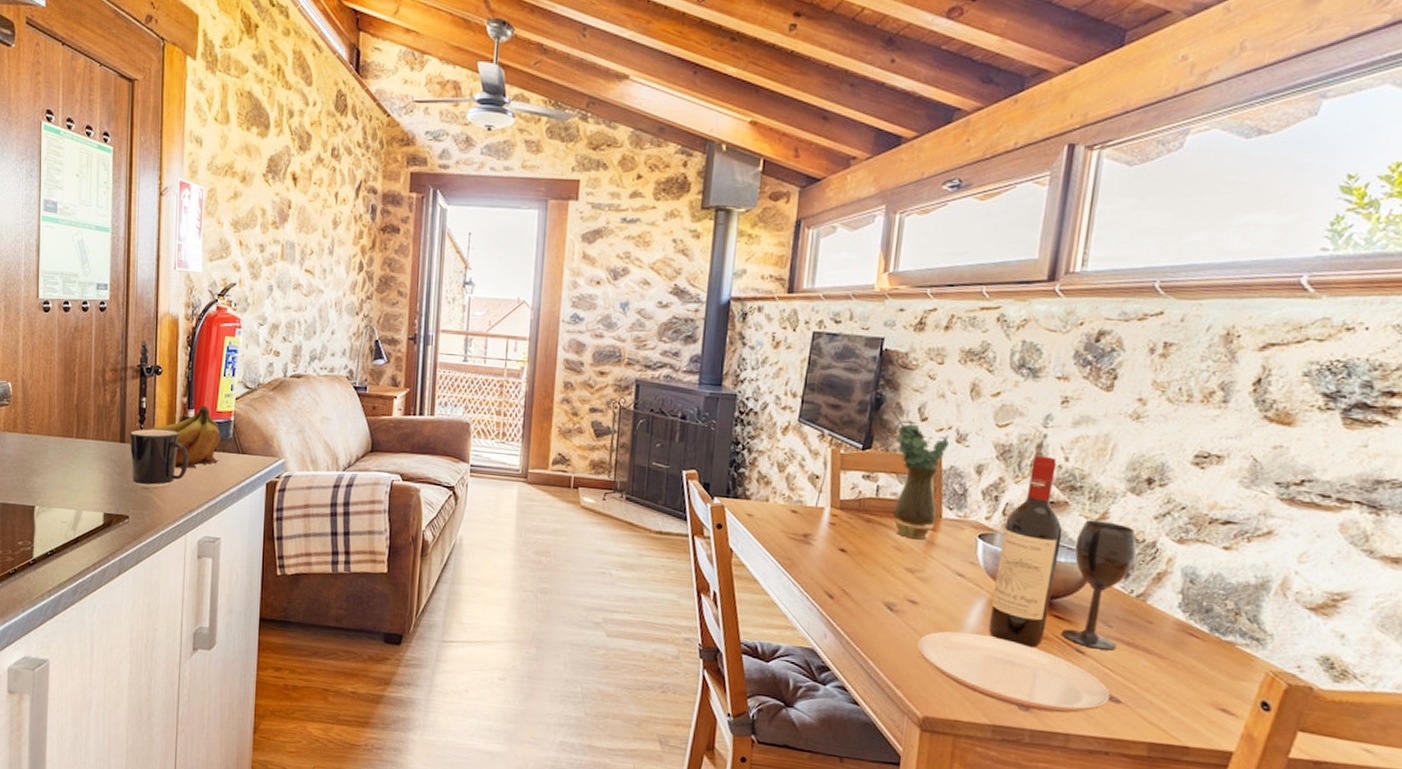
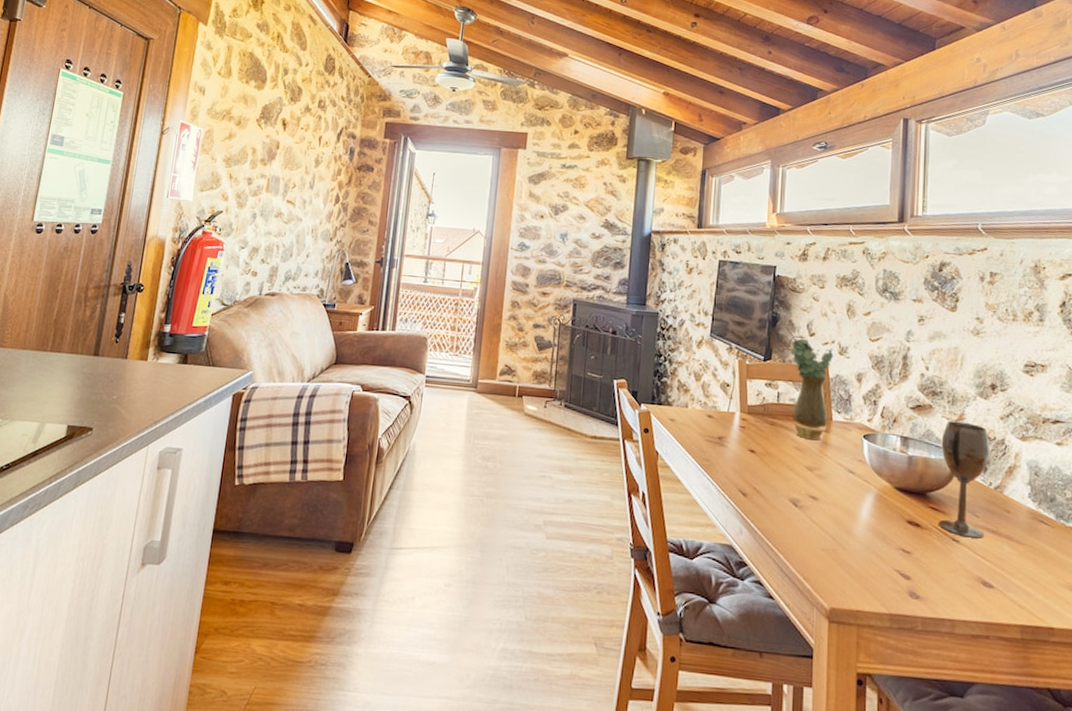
mug: present [129,428,188,489] -> none [100,342,160,401]
fruit: present [147,405,222,470] -> none [123,320,195,382]
plate: present [917,631,1111,713] -> none [821,524,984,600]
wine bottle: present [988,455,1063,648] -> none [878,365,930,538]

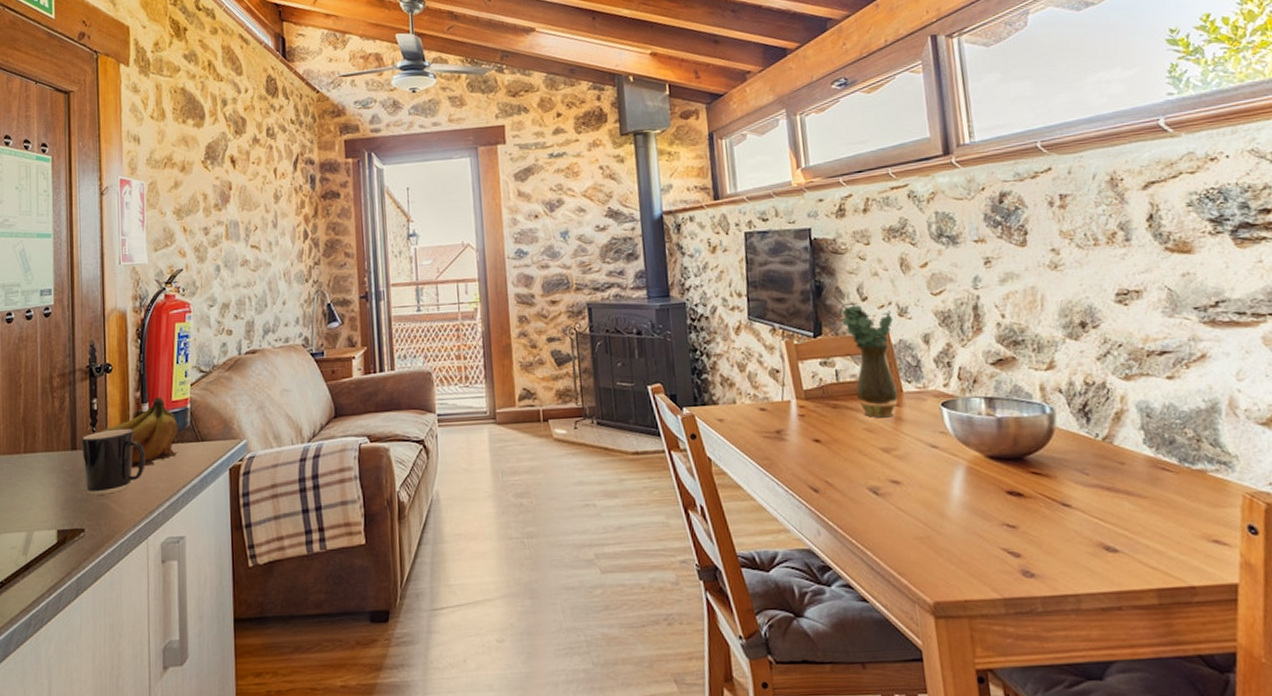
mug: none [100,342,160,401] -> present [81,428,145,496]
fruit: none [123,320,195,382] -> present [100,397,179,469]
wine glass: present [939,421,990,539] -> none [1032,370,1099,500]

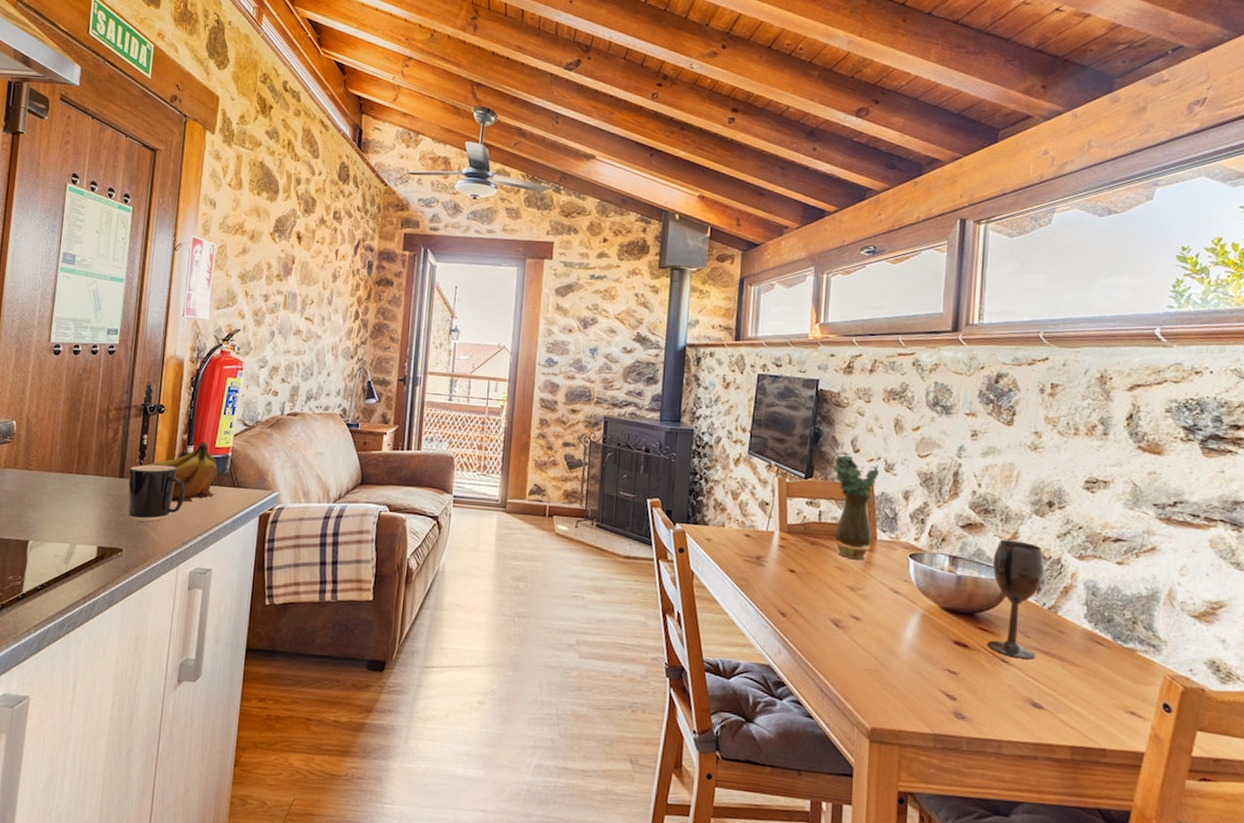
wine glass: none [1032,370,1099,500] -> present [988,539,1045,660]

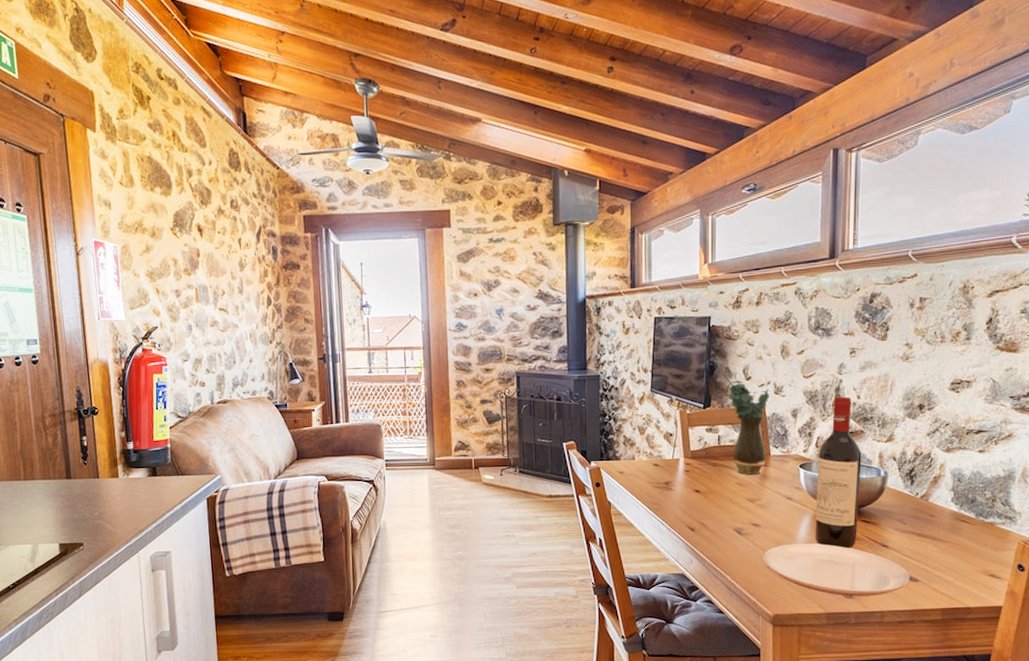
mug: present [128,464,185,522] -> none [74,462,133,517]
fruit: present [147,441,219,503] -> none [91,437,162,496]
plate: none [862,645,1034,720] -> present [763,543,910,597]
wine bottle: none [923,482,981,659] -> present [815,397,862,548]
wine glass: present [988,539,1045,660] -> none [870,442,917,542]

